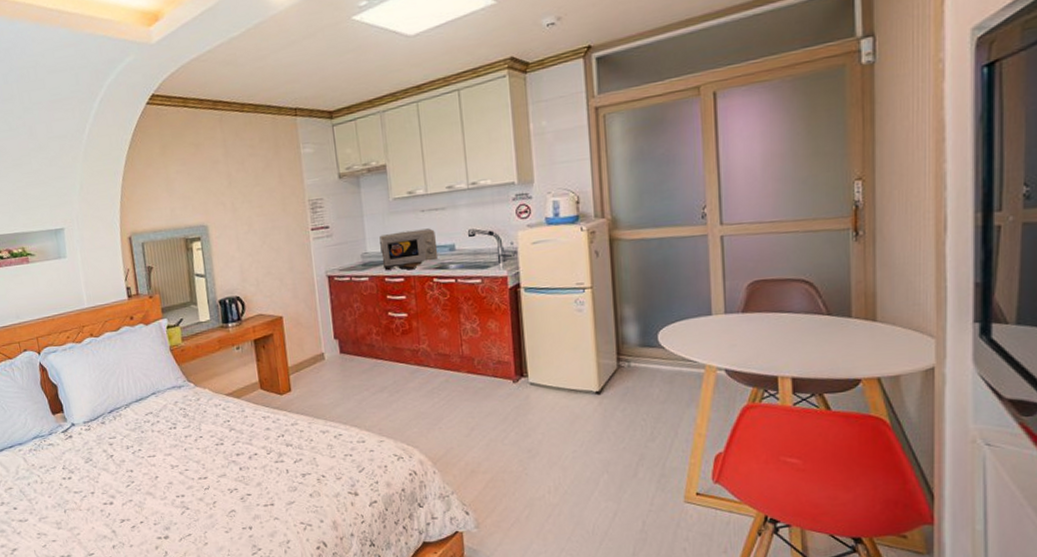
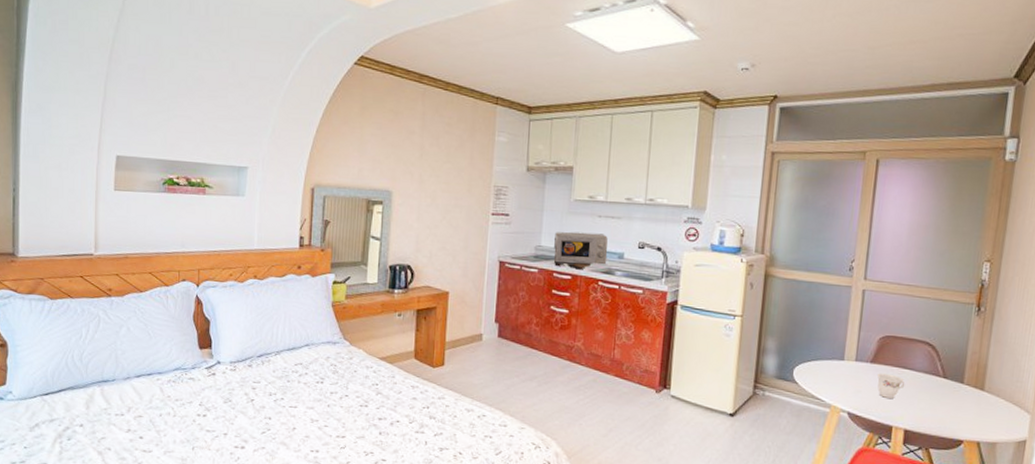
teacup: none [752,321,785,348] -> present [877,373,905,399]

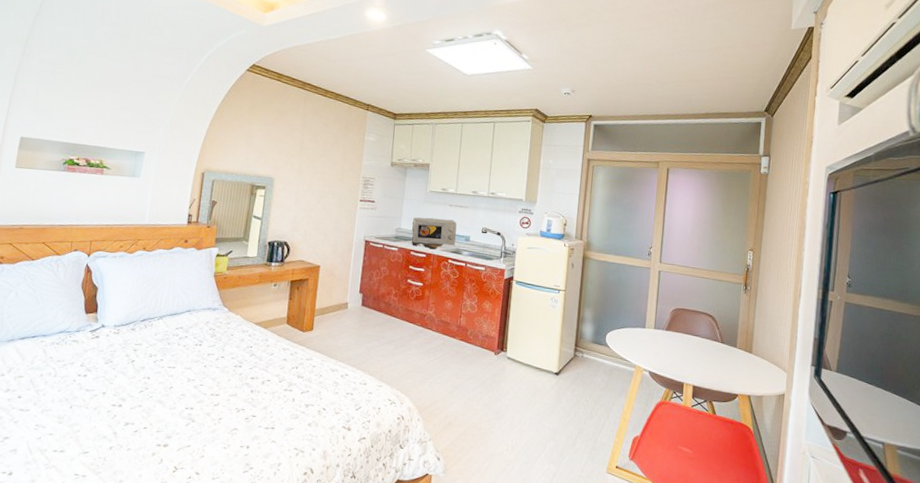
teacup: present [877,373,905,399] -> none [671,339,693,361]

